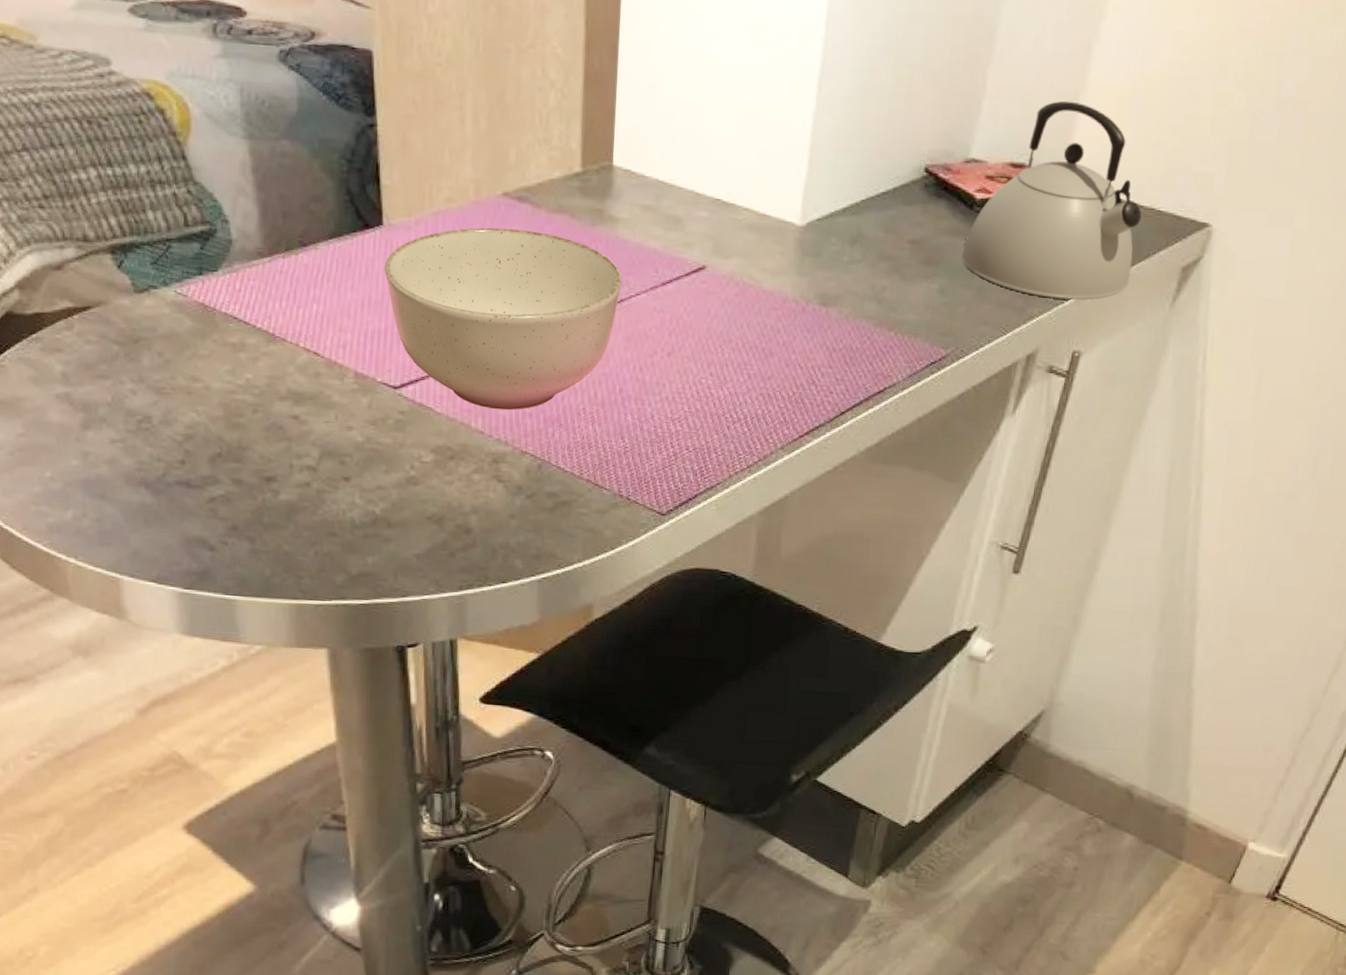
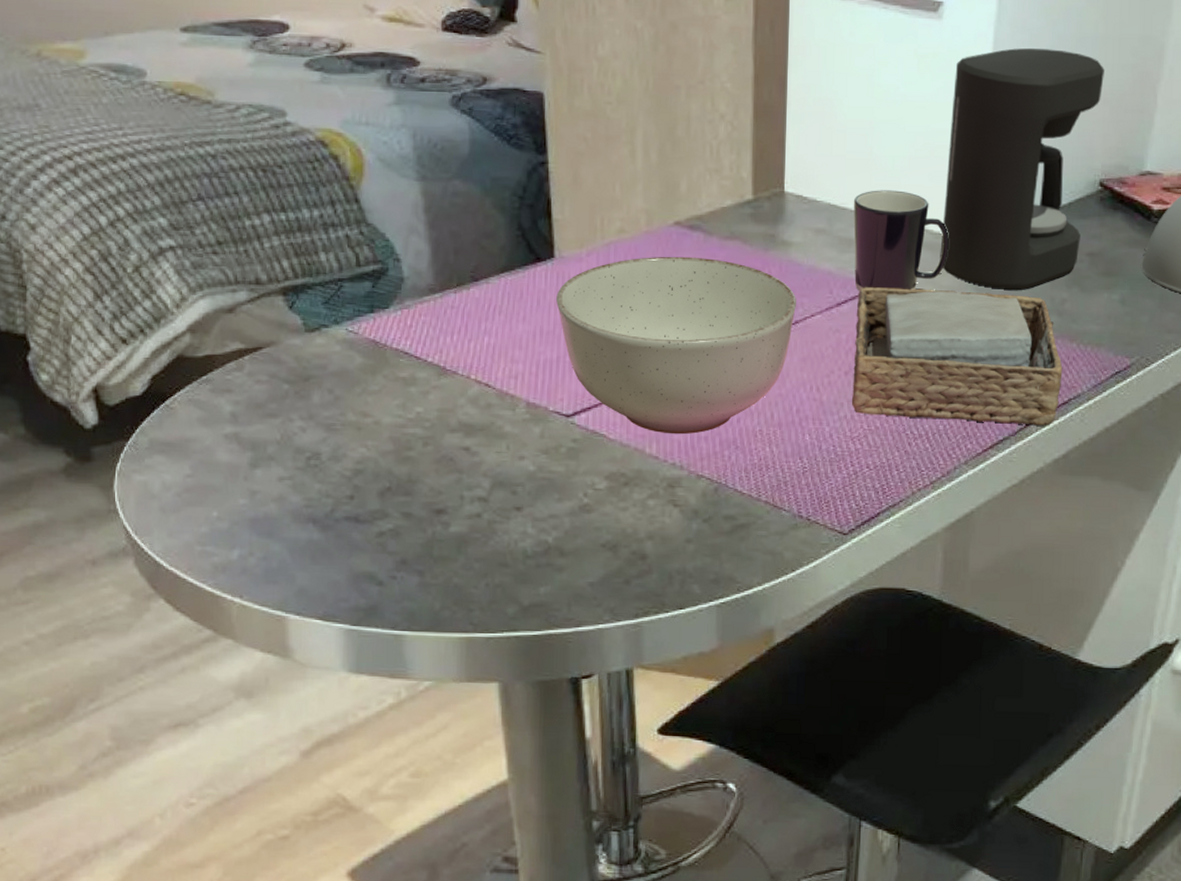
napkin holder: none [673,267,880,414] -> present [851,287,1063,426]
mug: none [680,167,774,273] -> present [853,190,949,291]
coffee maker: none [764,23,936,276] -> present [940,48,1104,290]

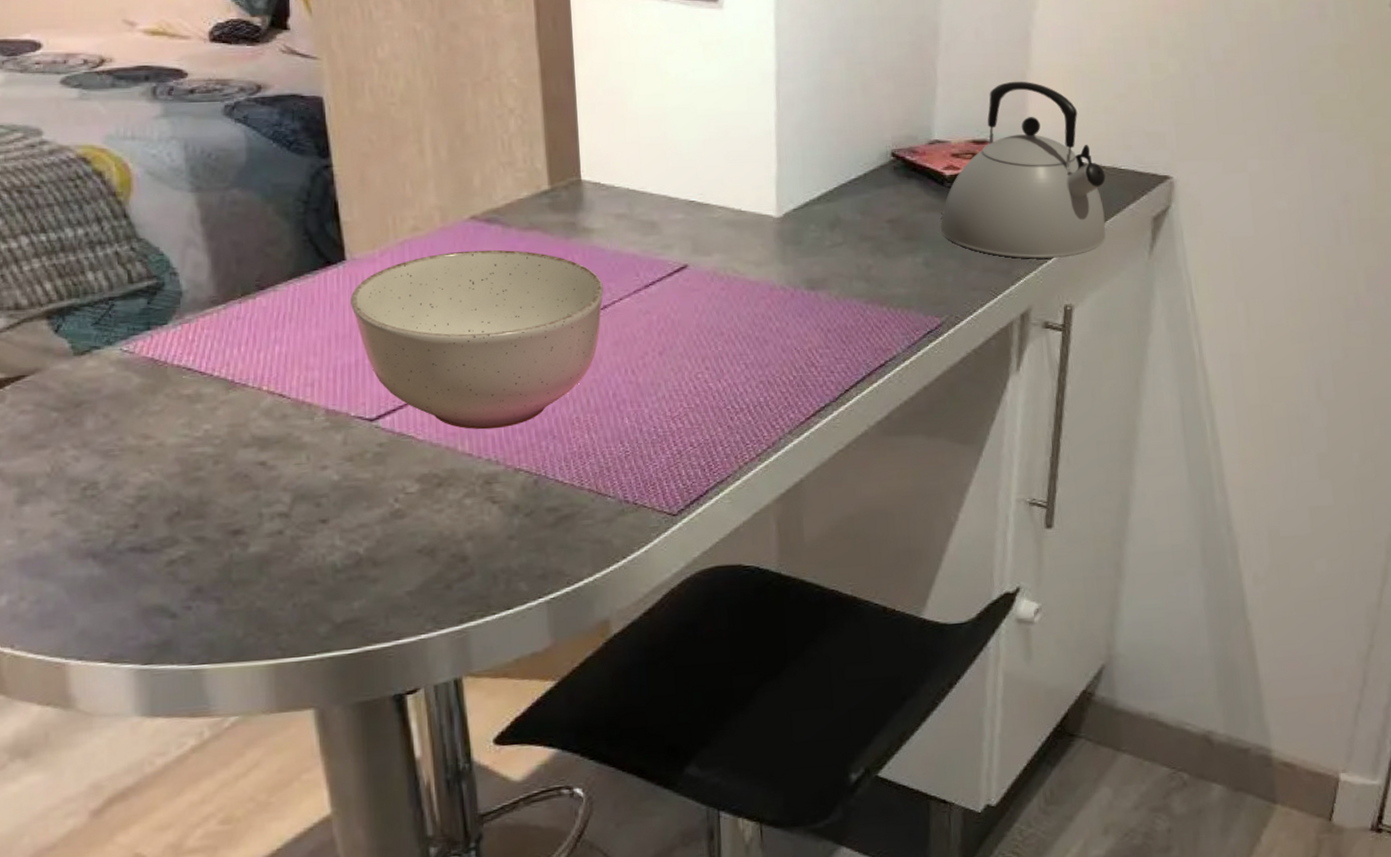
napkin holder: present [851,287,1063,426] -> none [665,264,876,393]
mug: present [853,190,949,291] -> none [651,172,752,271]
coffee maker: present [940,48,1104,290] -> none [740,31,885,261]

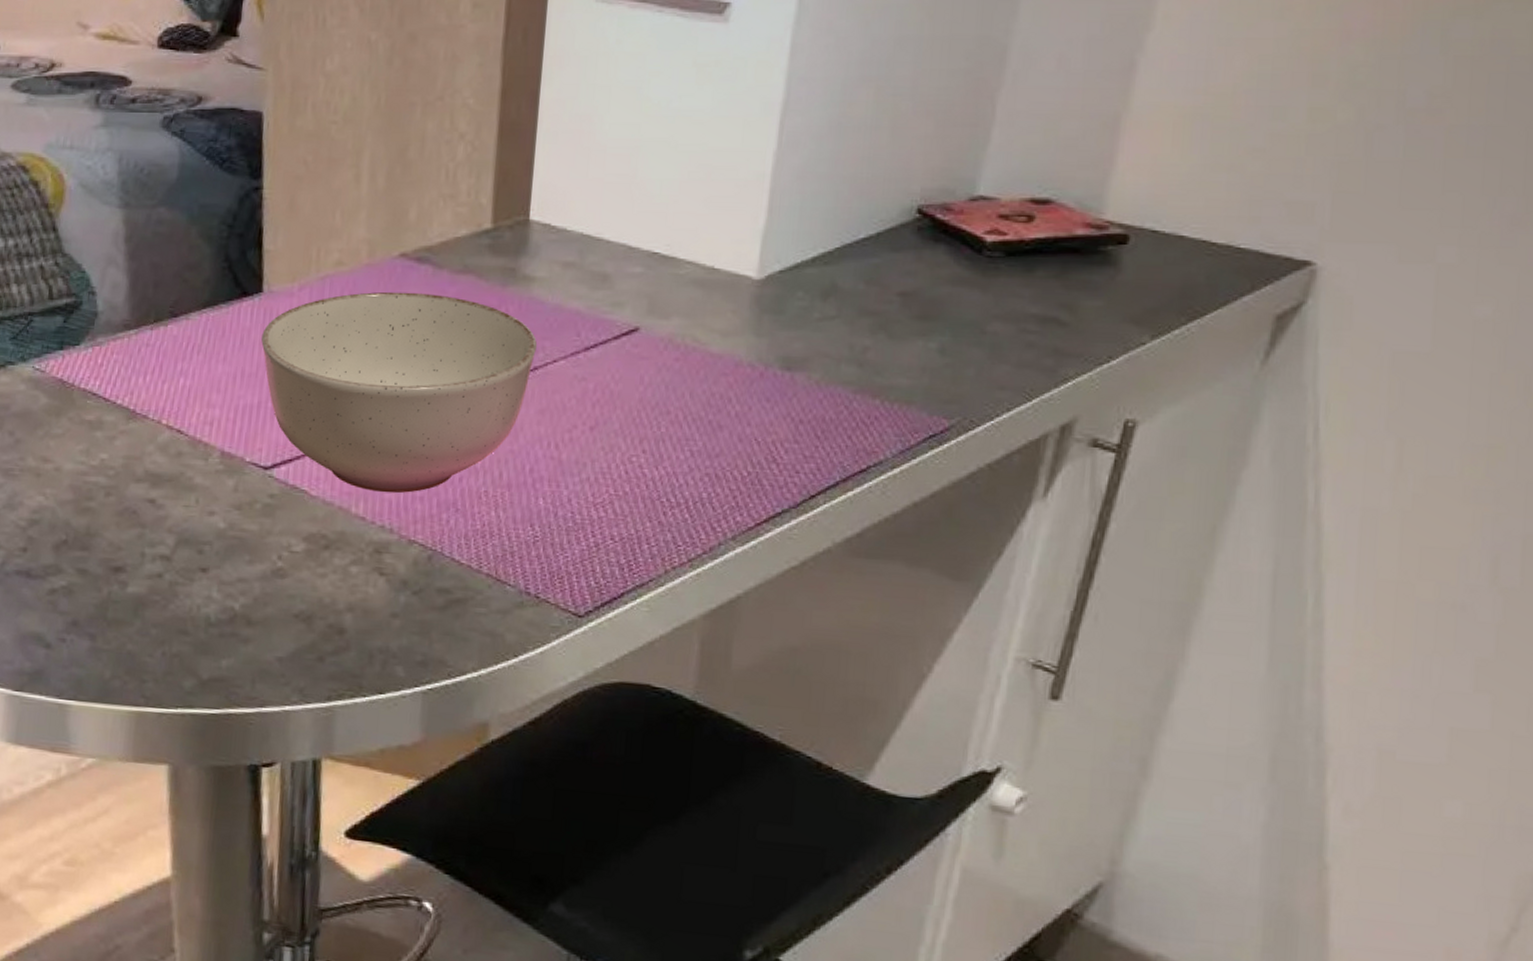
kettle: present [940,81,1106,259] -> none [967,125,1215,358]

